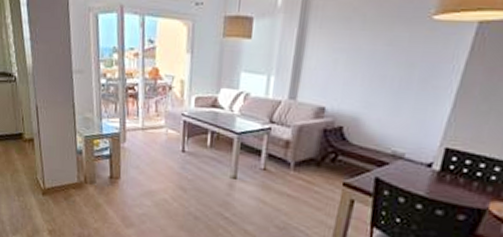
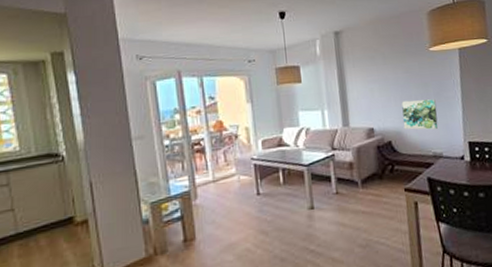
wall art: none [363,81,418,124] -> present [401,99,439,130]

